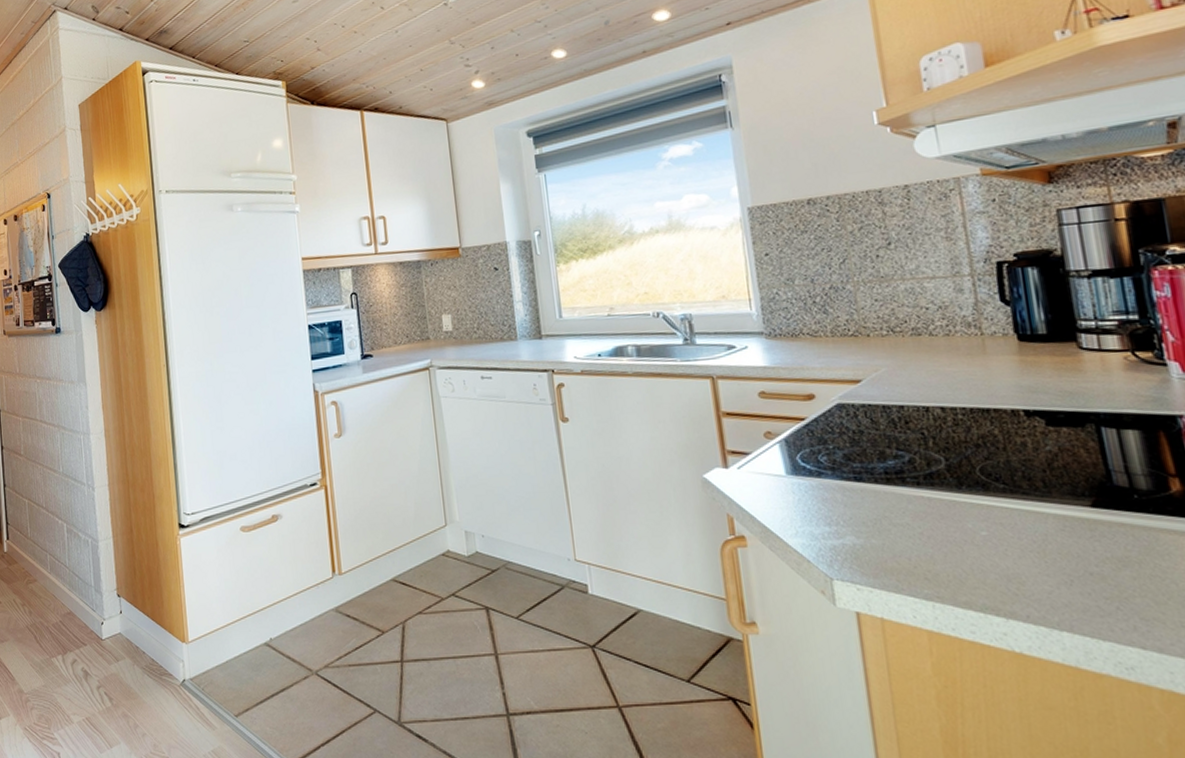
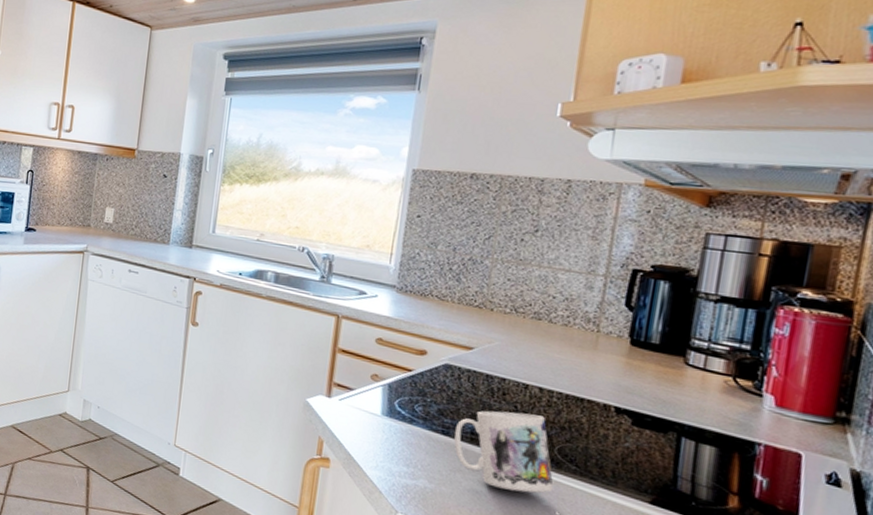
mug: none [867,437,988,527] -> present [454,410,554,493]

